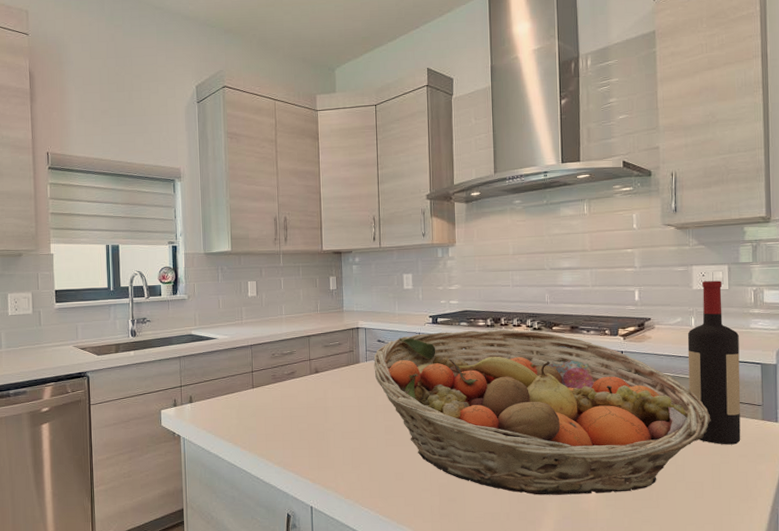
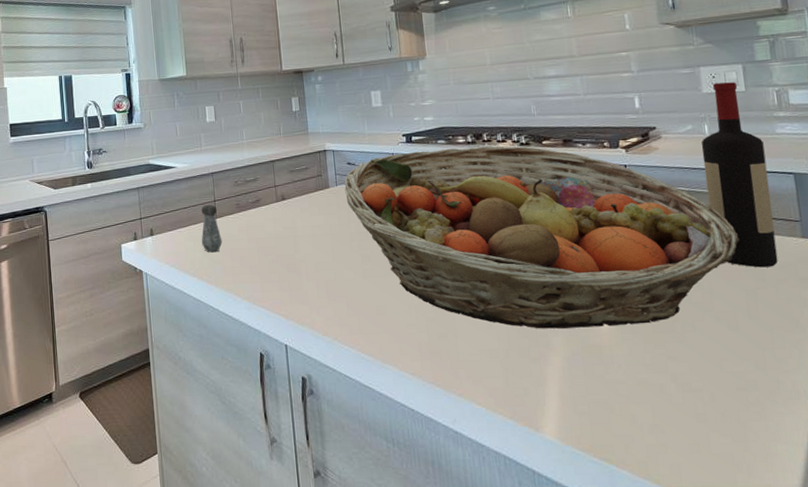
salt shaker: none [238,375,258,420] -> present [201,204,223,253]

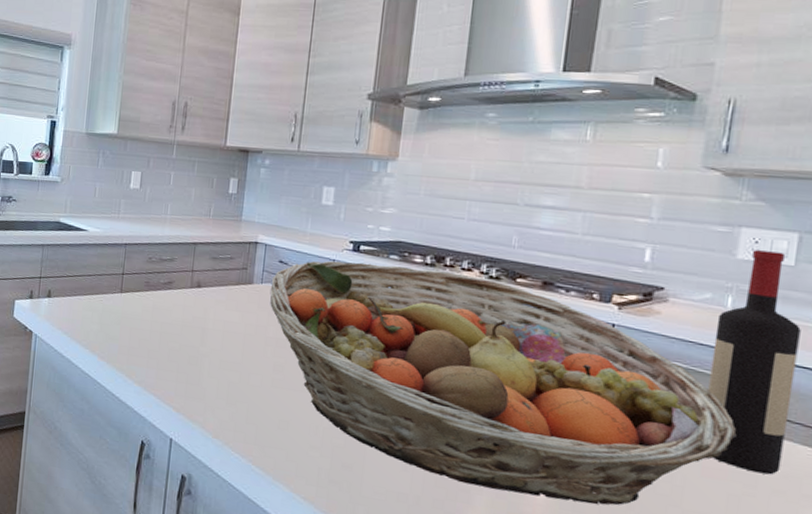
salt shaker: present [201,204,223,253] -> none [100,276,124,328]

